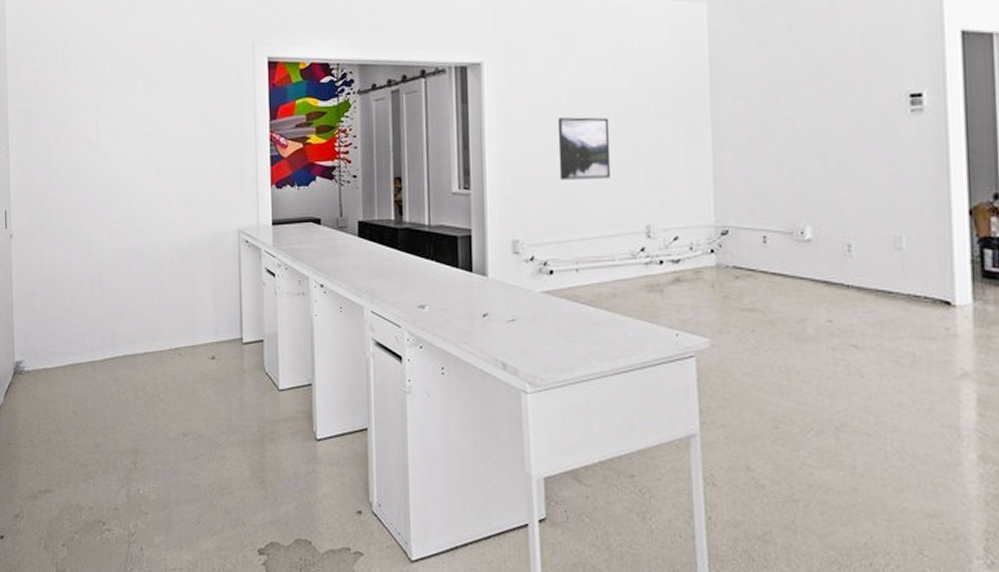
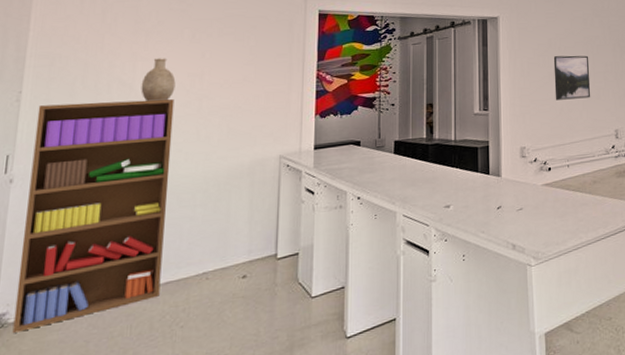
bookshelf: none [23,159,140,381] -> present [12,99,175,333]
decorative vase: none [104,114,135,162] -> present [141,58,176,102]

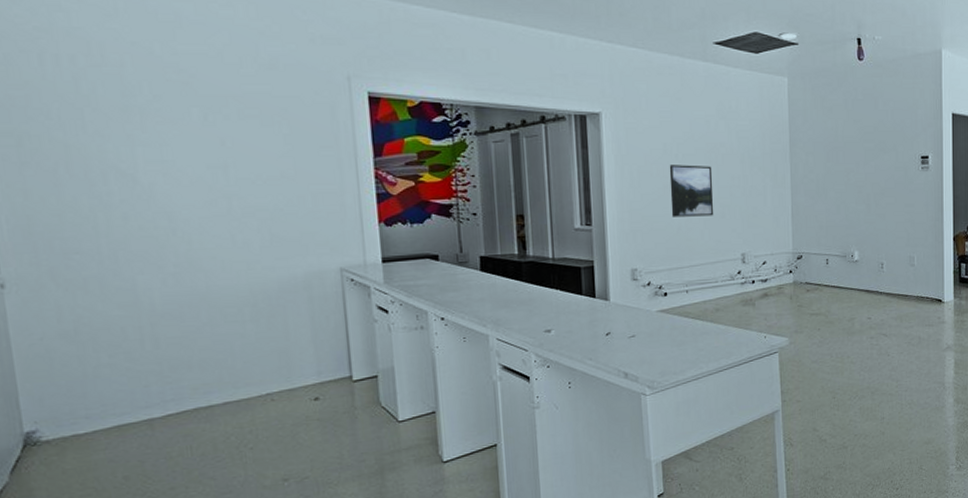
bookshelf: present [12,99,175,333] -> none [15,195,219,451]
decorative vase: present [141,58,176,102] -> none [146,143,193,198]

